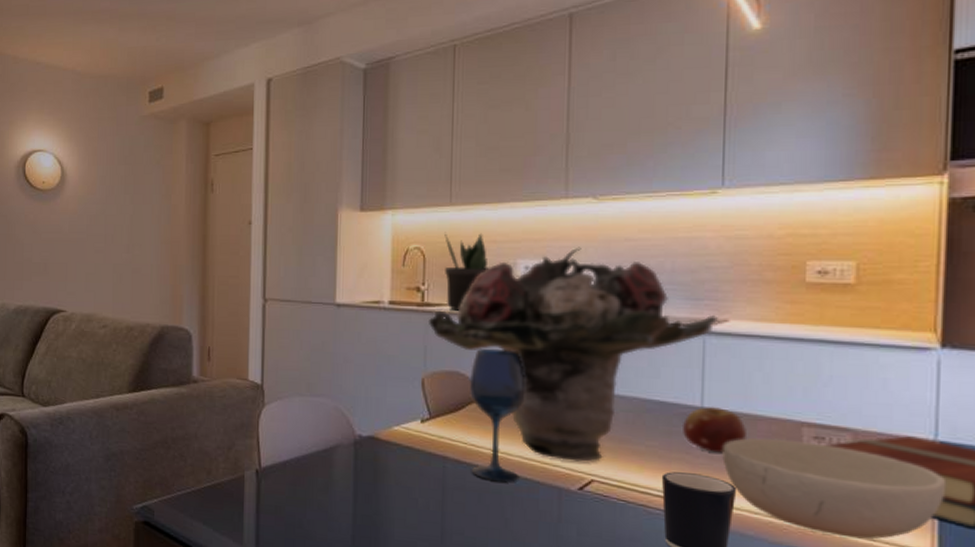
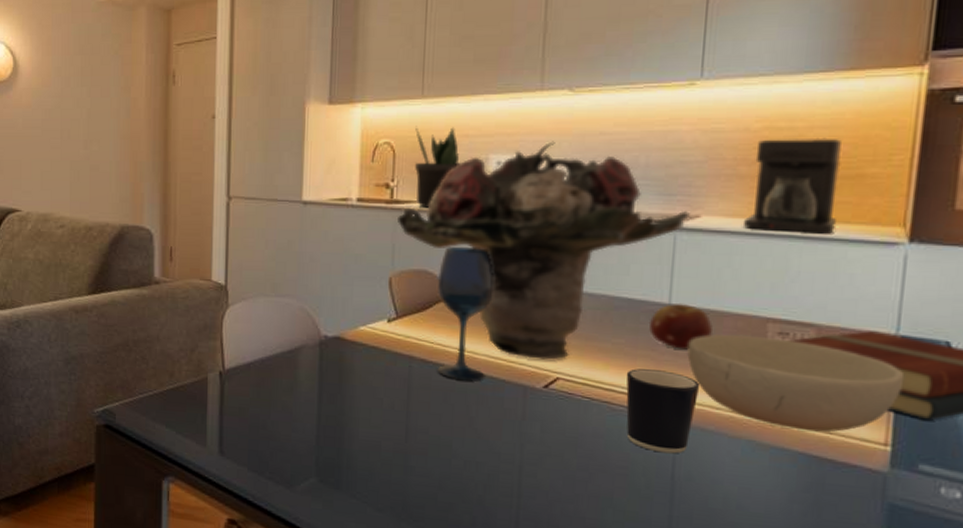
coffee maker: none [771,244,867,338] -> present [742,137,842,234]

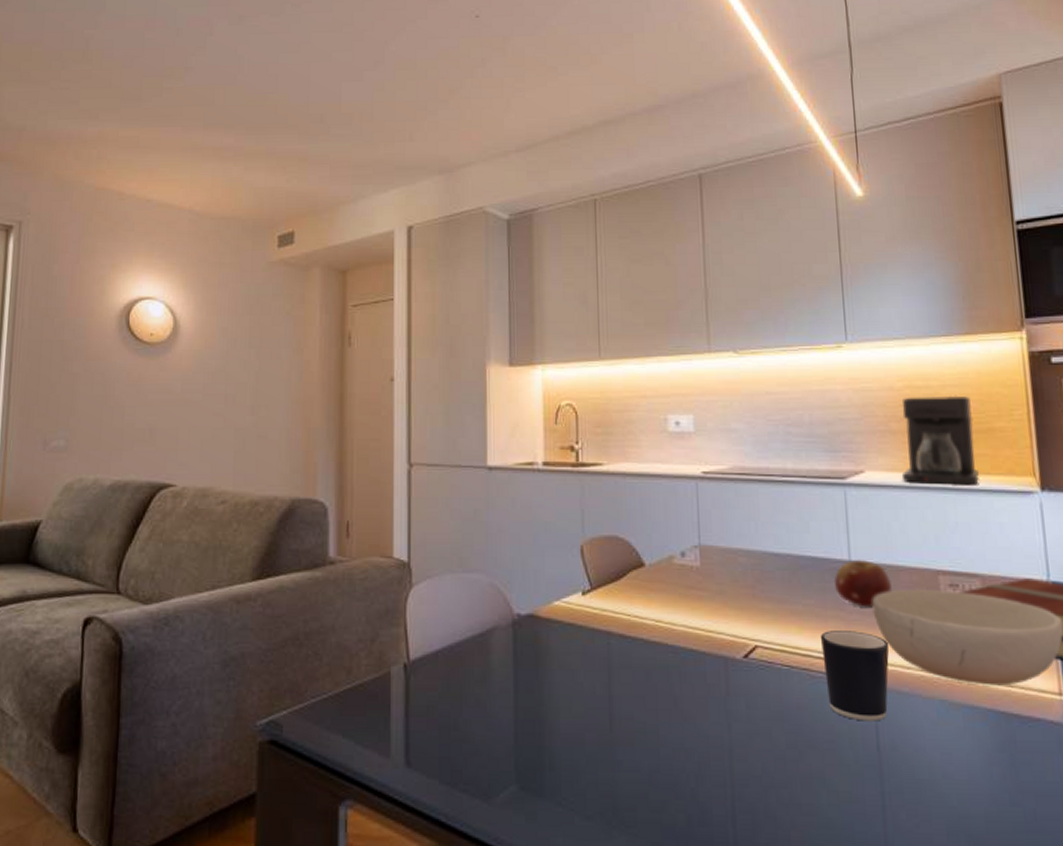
flower arrangement: present [396,141,690,360] -> none [583,401,855,627]
planter: present [415,126,461,208] -> none [595,387,642,470]
wineglass: present [437,247,494,380] -> none [628,511,685,654]

